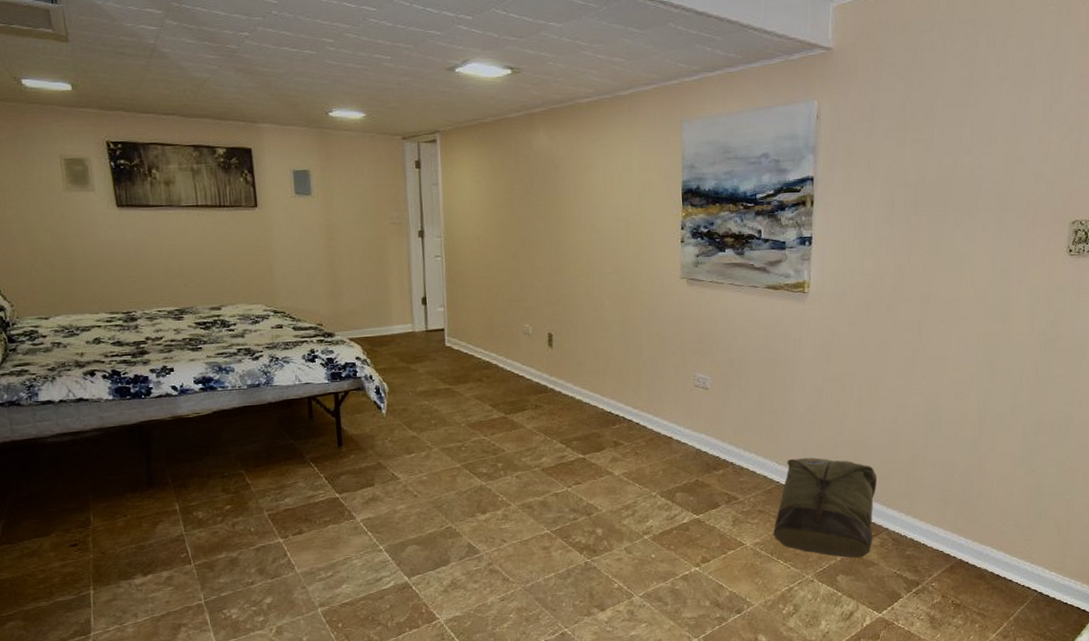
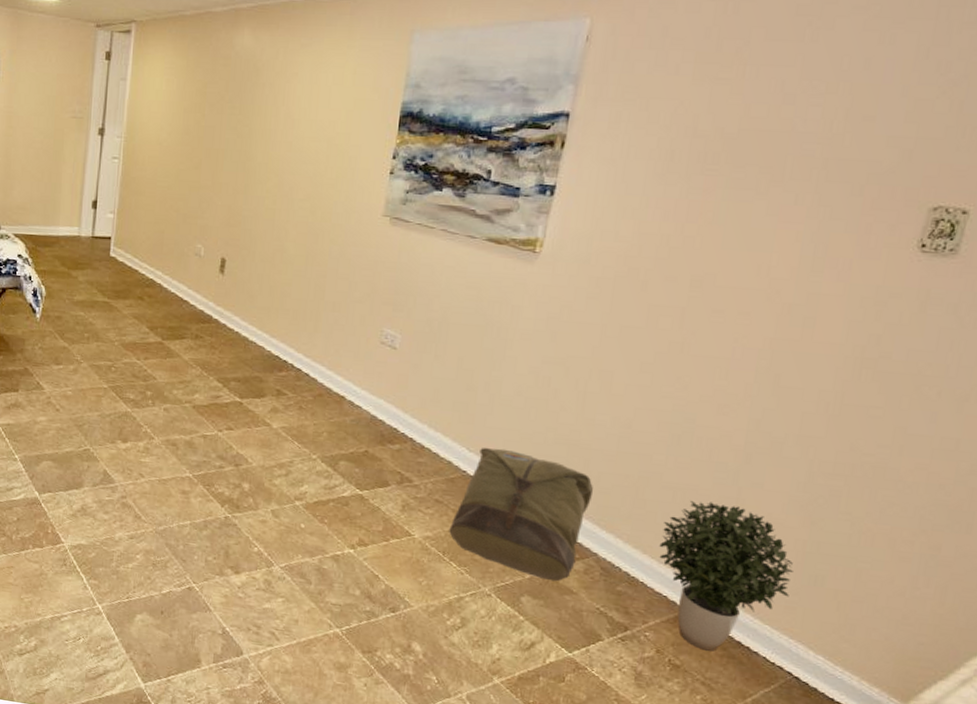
potted plant: none [931,469,1026,588] -> present [659,501,793,651]

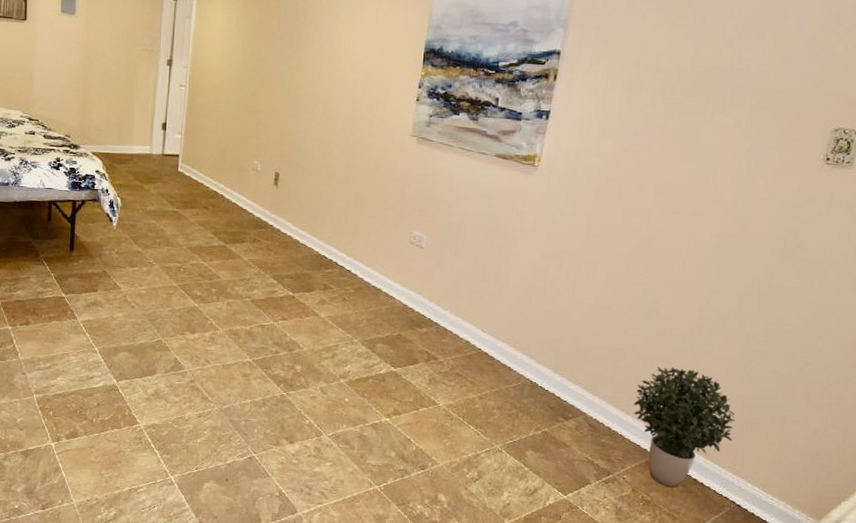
backpack: present [449,447,594,582] -> none [467,328,583,438]

